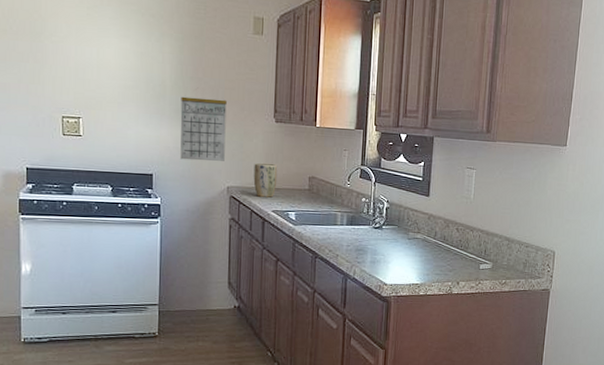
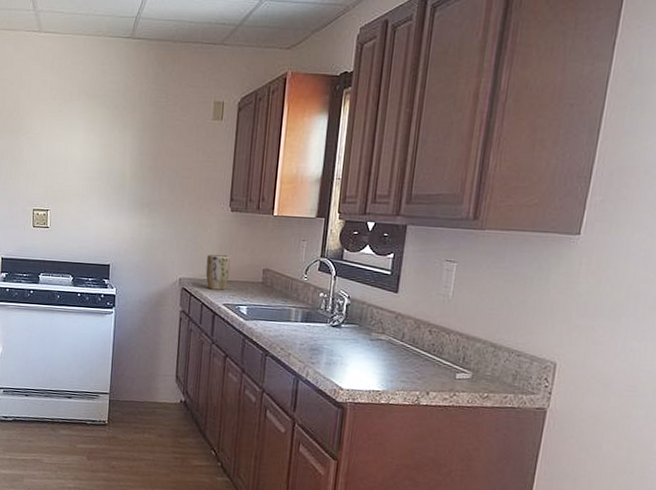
calendar: present [180,96,227,162] -> none [136,187,183,253]

